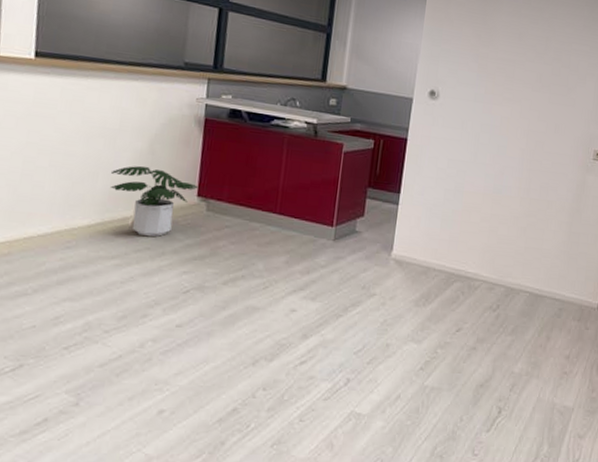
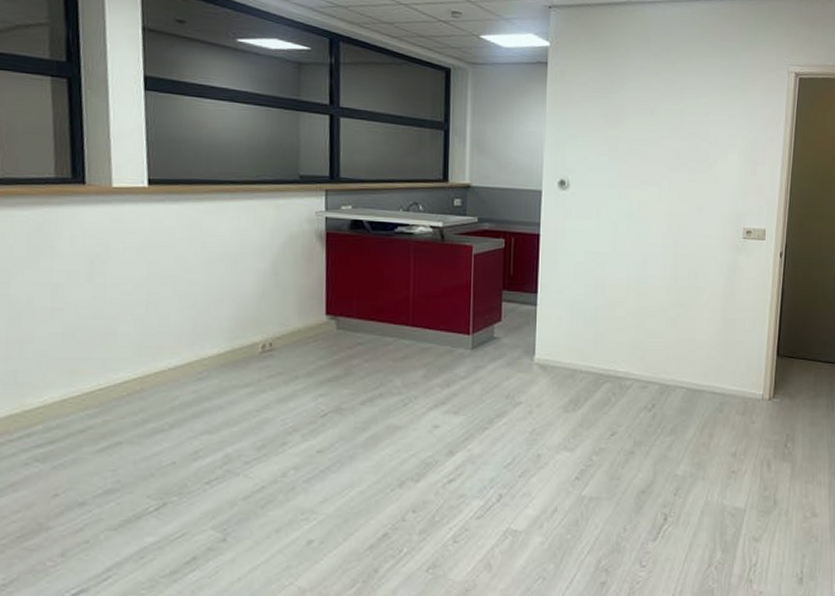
potted plant: present [110,166,199,237] -> none [235,287,326,361]

